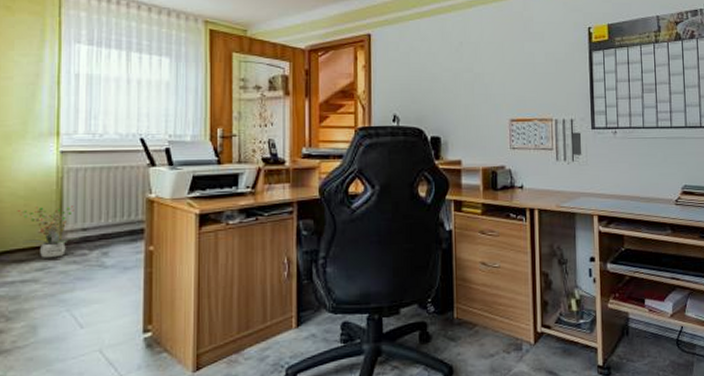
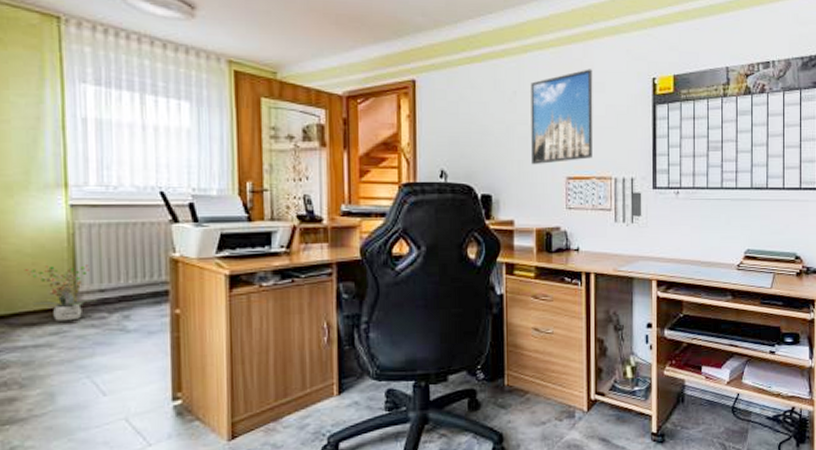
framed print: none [475,20,534,109] -> present [530,69,593,165]

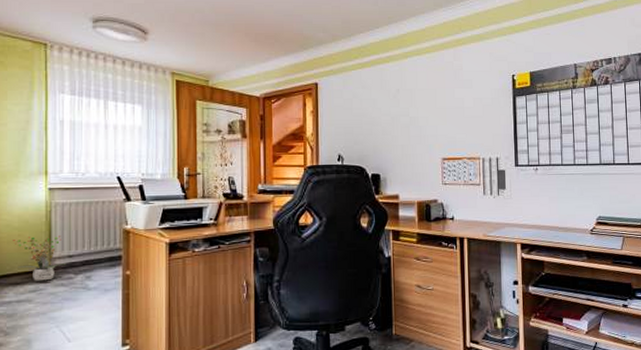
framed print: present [530,69,593,165] -> none [411,69,464,149]

